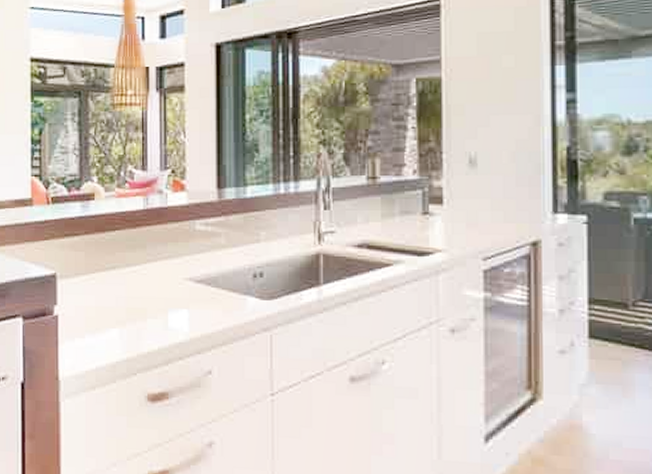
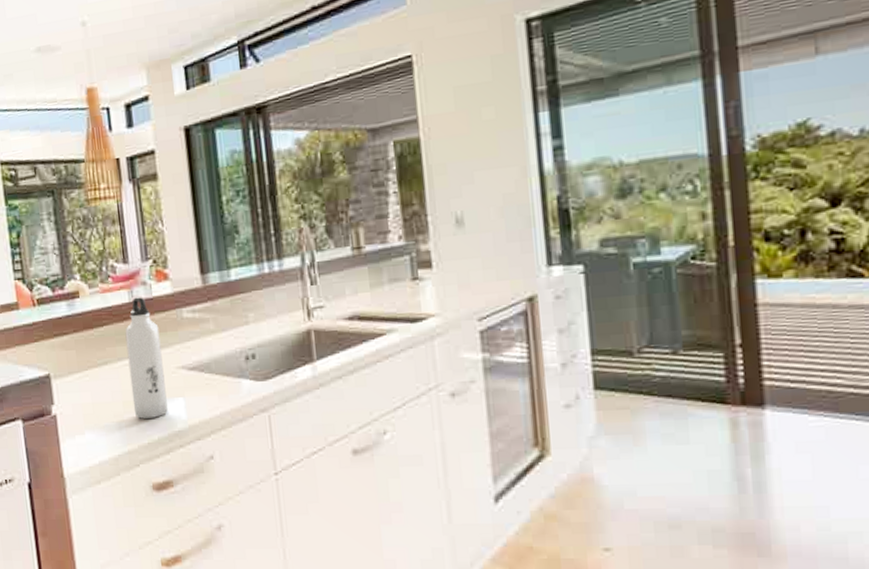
water bottle: none [136,205,171,328] -> present [125,297,168,419]

